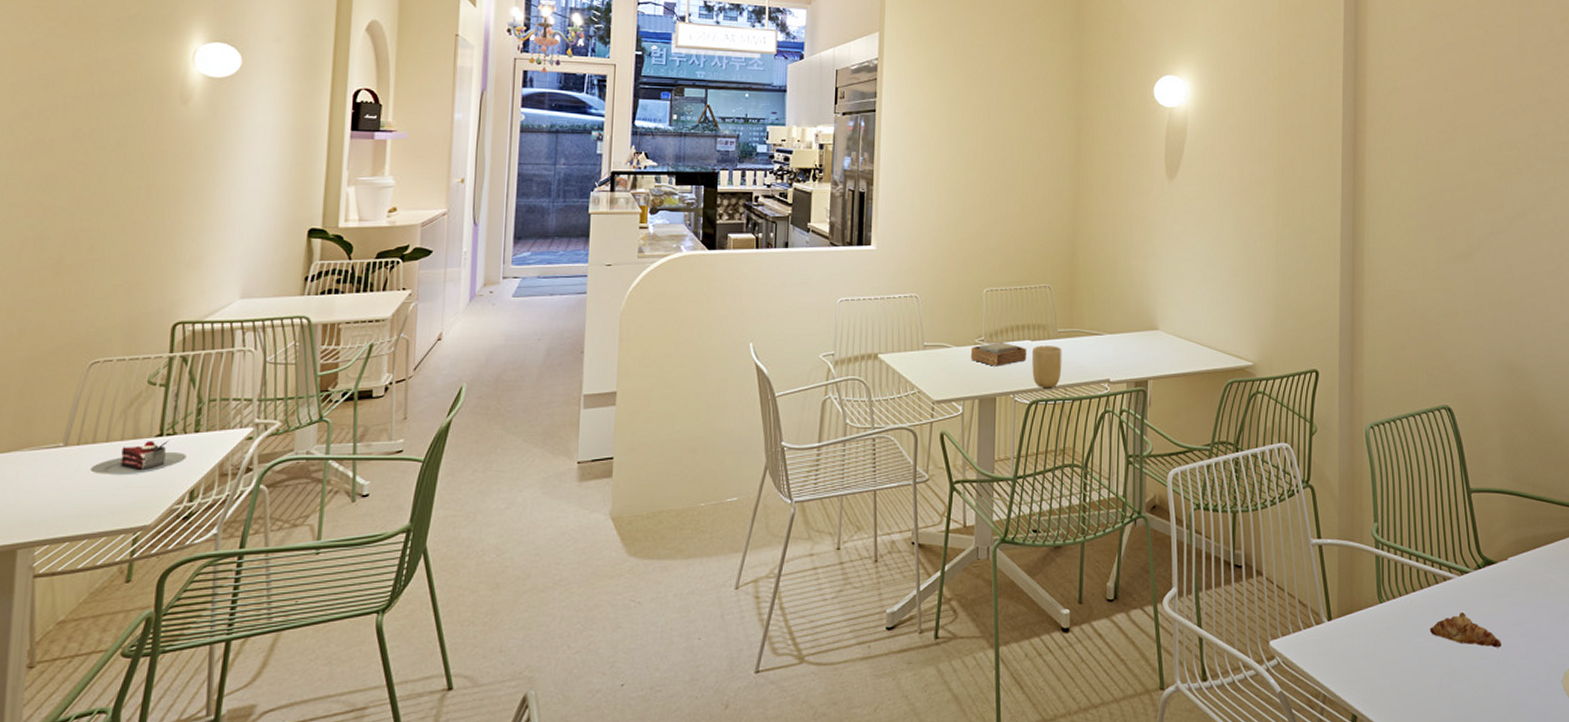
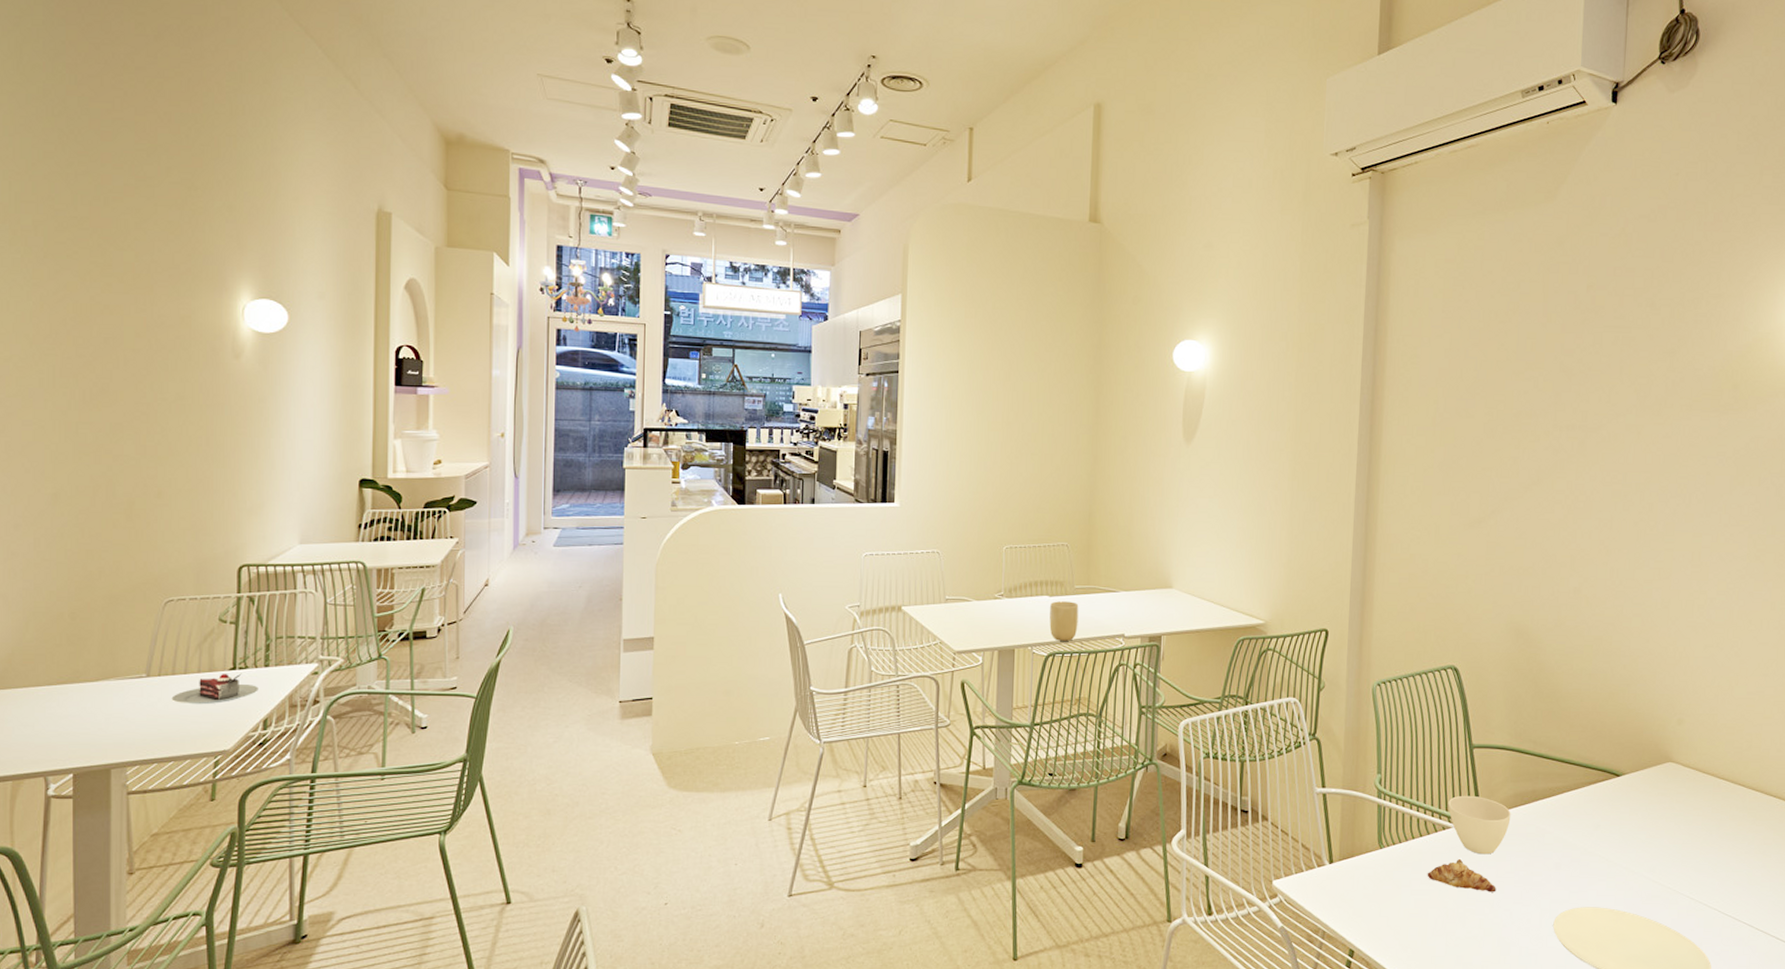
napkin holder: present [970,341,1027,366] -> none [990,596,1045,620]
cup: none [1448,543,1513,607] -> present [1448,795,1511,855]

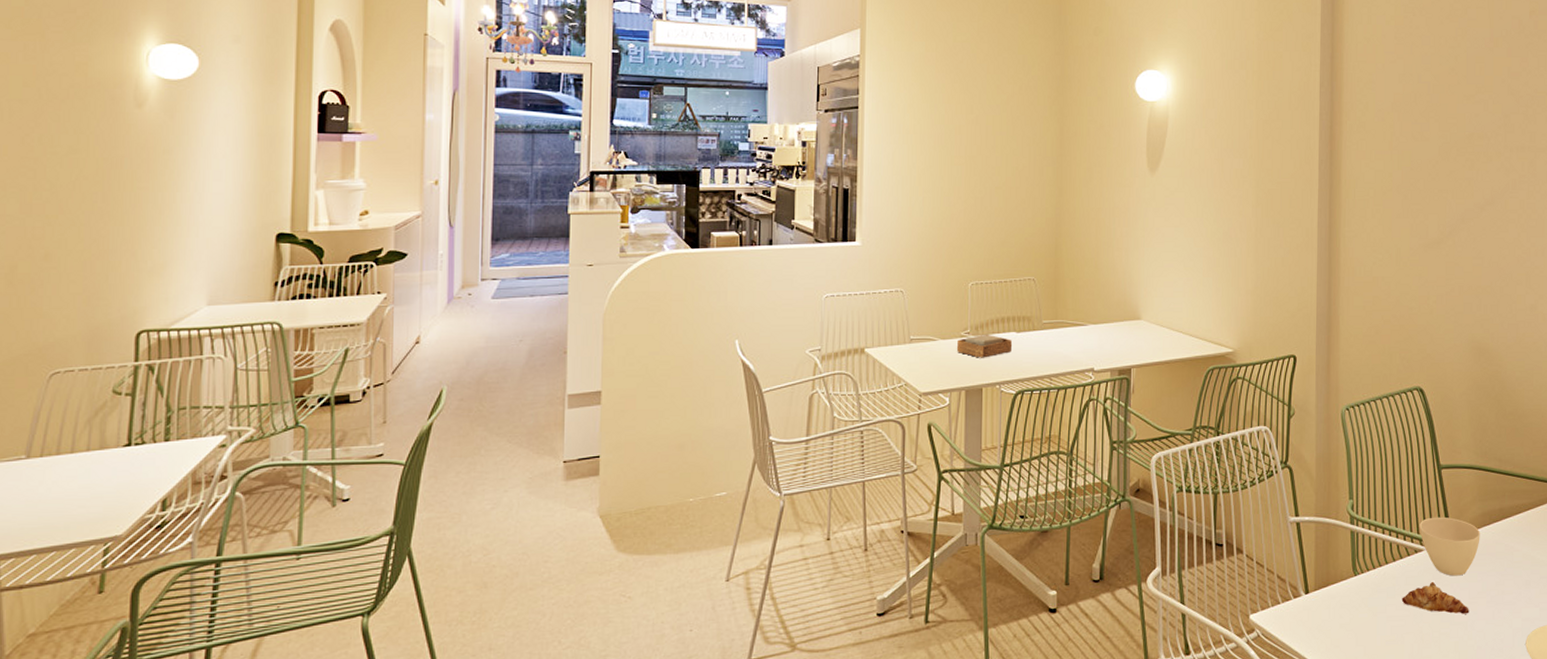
cake slice: present [171,673,258,705] -> none [55,449,157,487]
napkin holder: none [990,596,1045,620] -> present [956,334,1013,358]
cup: present [1049,601,1079,641] -> none [1017,337,1047,378]

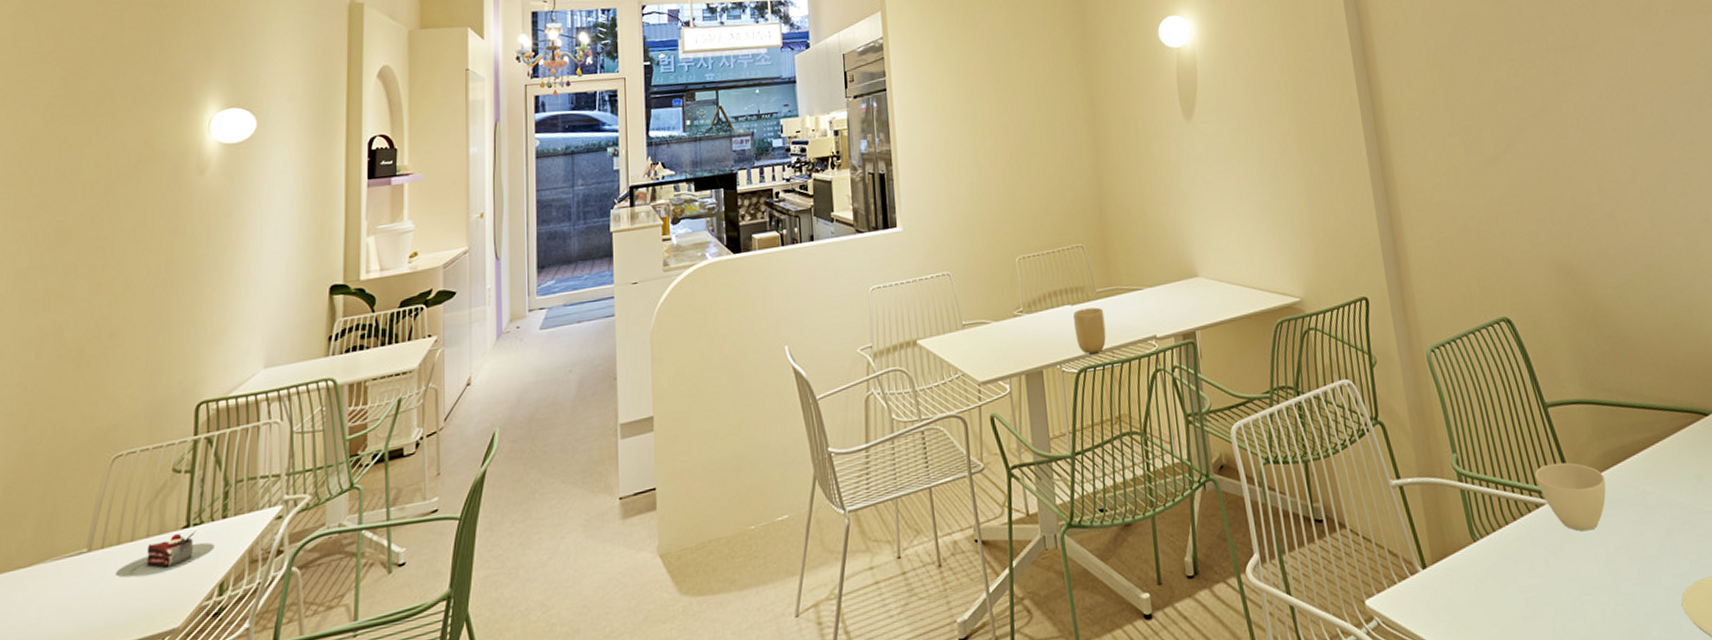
cake slice: none [55,449,157,487] -> present [115,530,215,579]
napkin holder: present [956,334,1013,358] -> none [1010,310,1069,338]
cup: none [1017,337,1047,378] -> present [1073,307,1107,354]
croissant: present [1401,582,1469,614] -> none [1531,540,1611,576]

